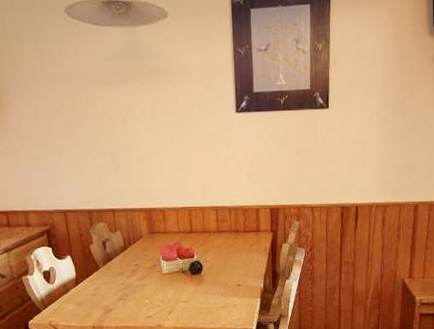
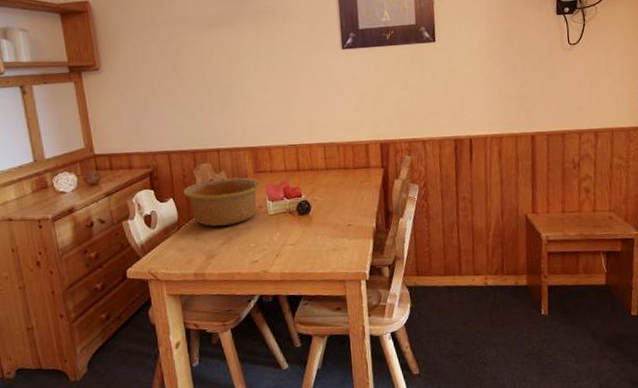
bowl: none [80,237,156,283] -> present [183,177,262,227]

